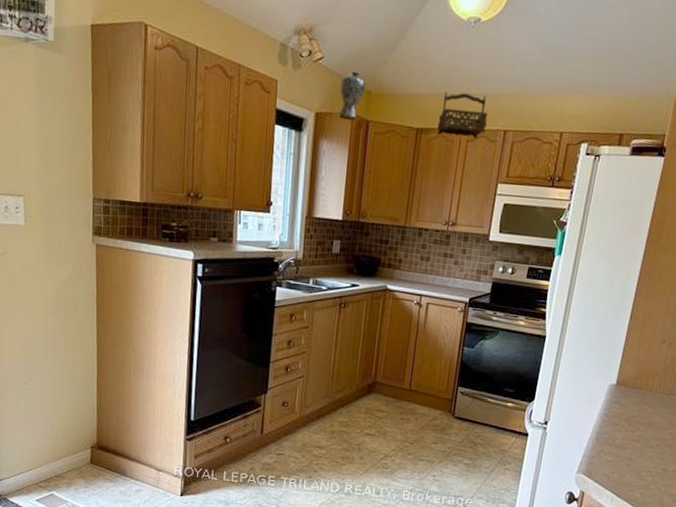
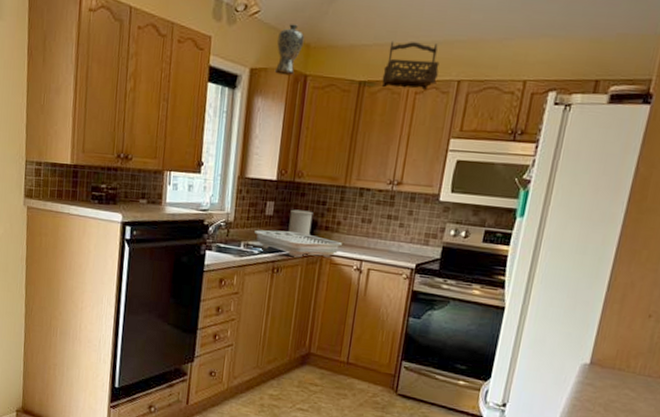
dish rack: none [321,267,403,294] -> present [253,229,342,258]
canister: none [354,248,377,272] -> present [288,209,313,235]

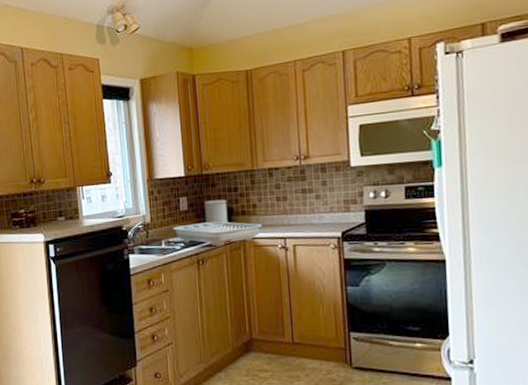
vase: present [274,24,305,77] -> none [159,32,186,80]
decorative basket: present [381,41,440,90] -> none [267,22,322,72]

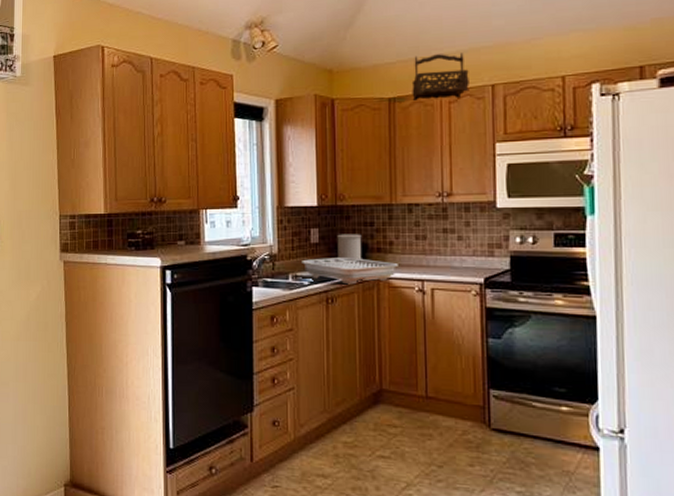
decorative basket: none [267,22,322,72] -> present [411,53,470,102]

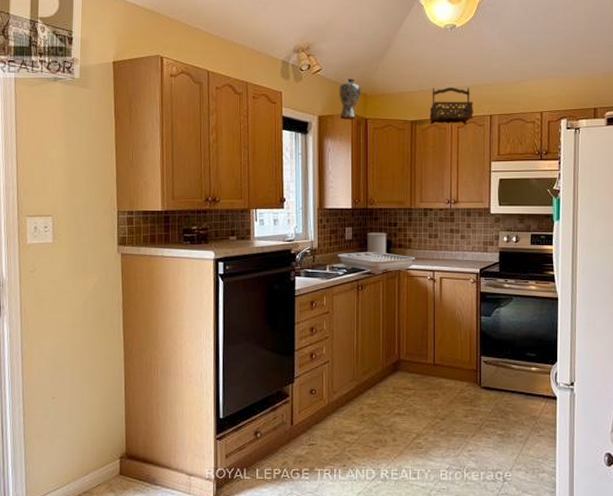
vase: none [298,53,326,103] -> present [338,78,361,121]

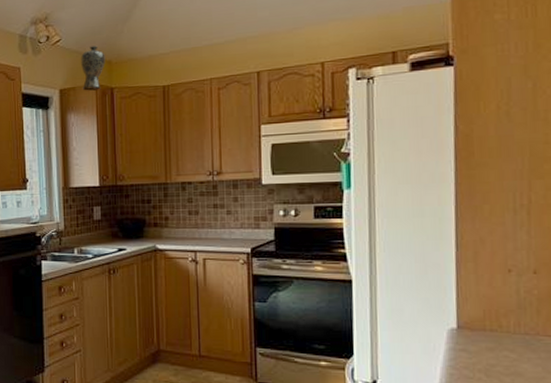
dish rack: present [336,252,415,275] -> none [85,232,173,257]
canister: present [367,232,387,253] -> none [118,210,141,234]
decorative basket: present [429,87,473,125] -> none [184,42,237,89]

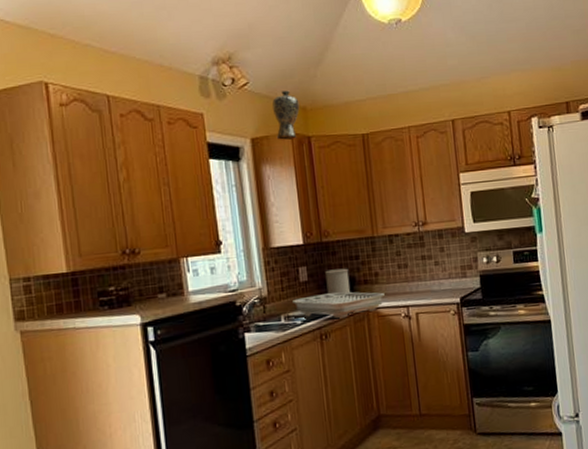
dish rack: none [85,232,173,257] -> present [291,291,385,319]
canister: none [118,210,141,234] -> present [325,268,351,295]

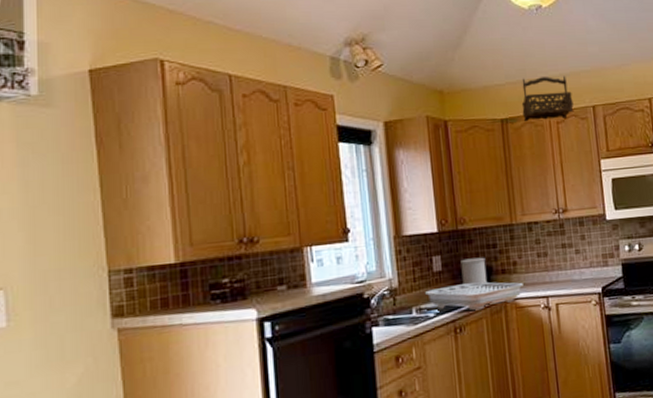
vase: present [271,90,300,141] -> none [406,73,437,125]
decorative basket: none [382,90,434,137] -> present [521,76,574,122]

